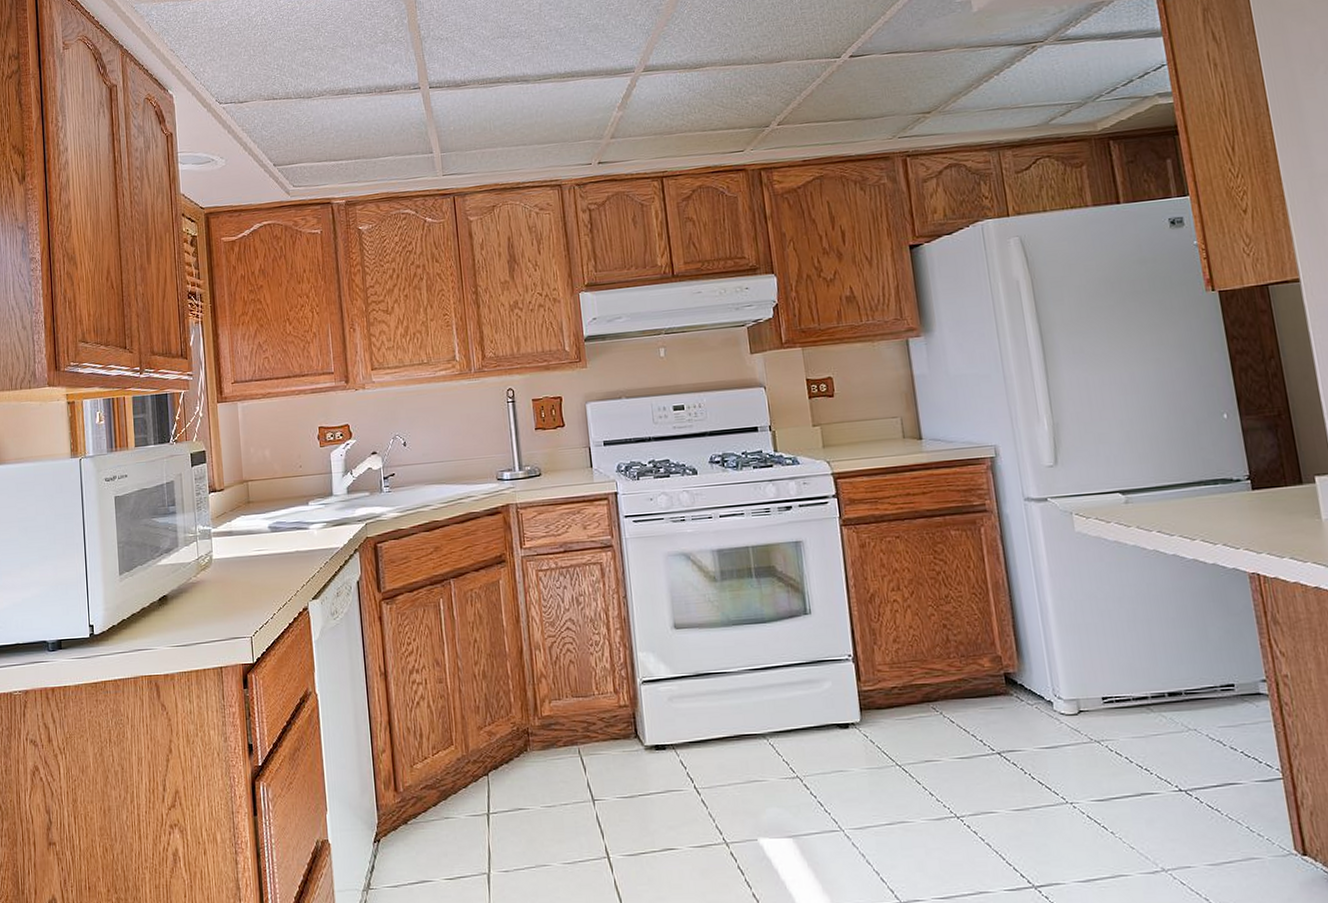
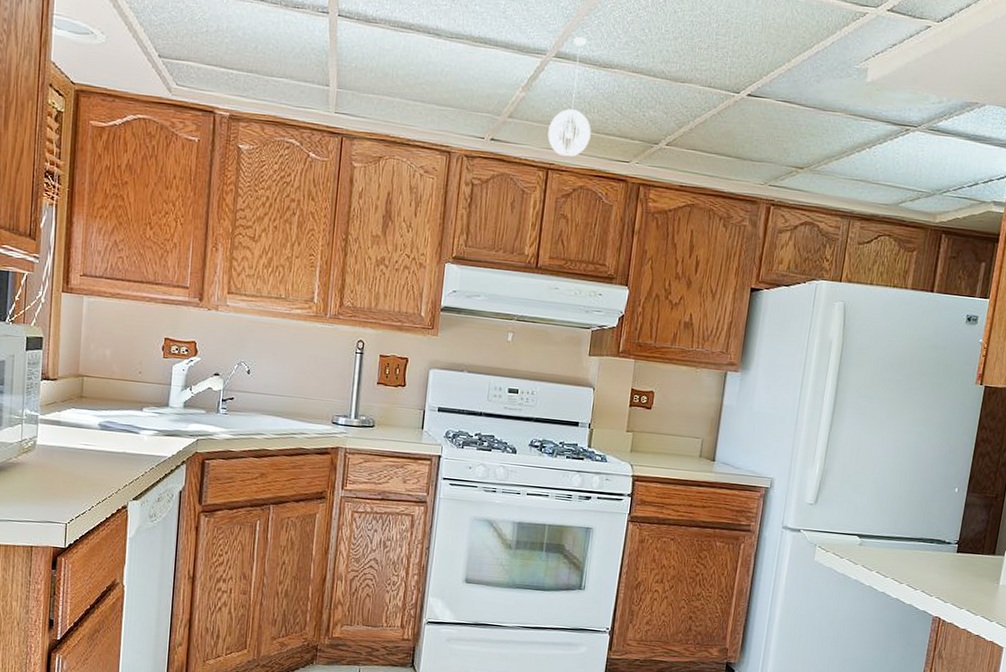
pendant light: none [653,46,698,162] -> present [547,36,591,157]

